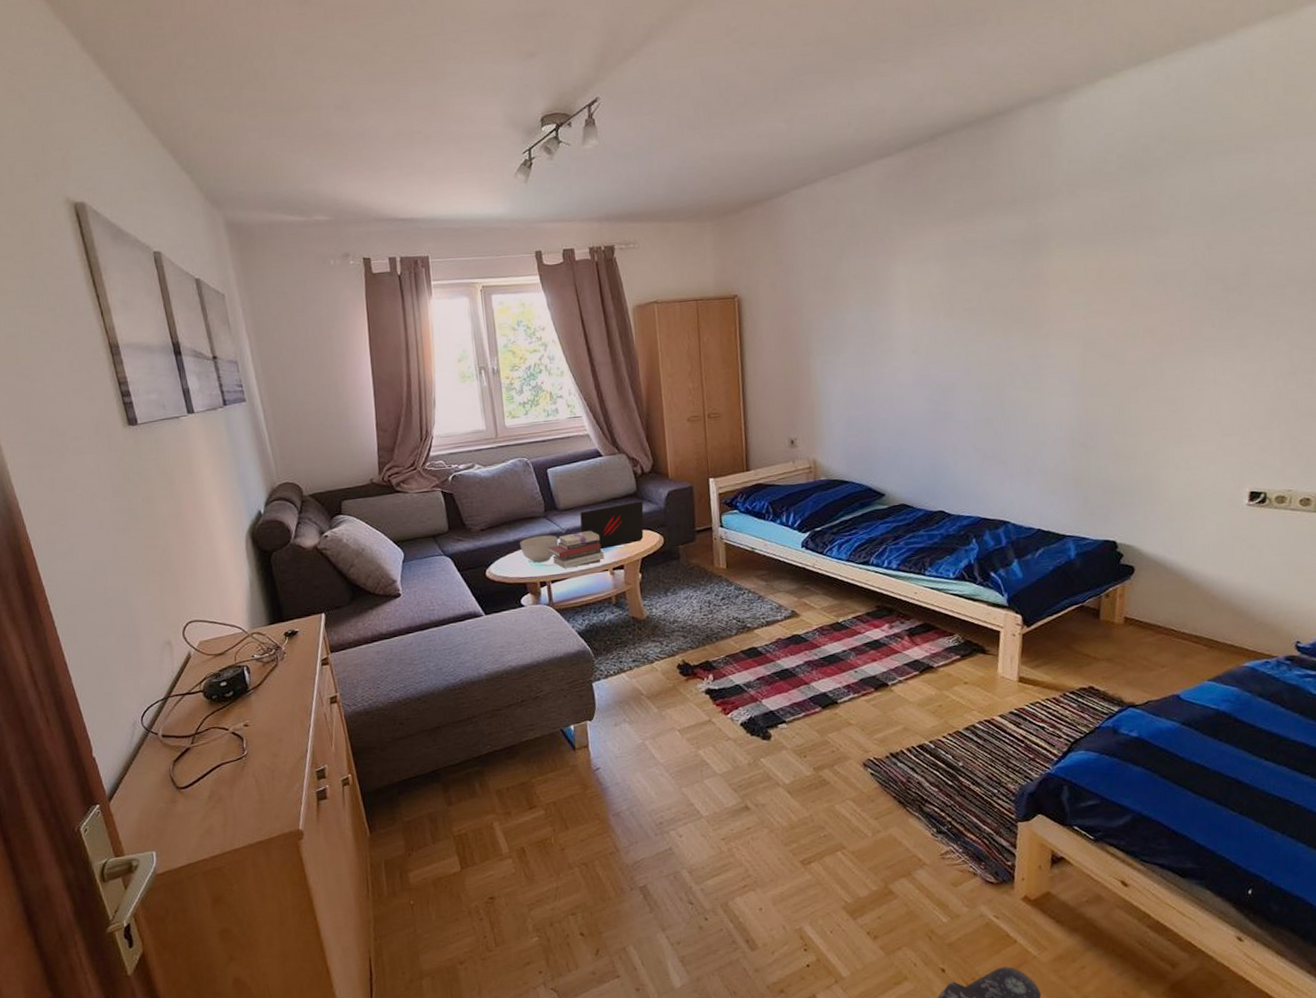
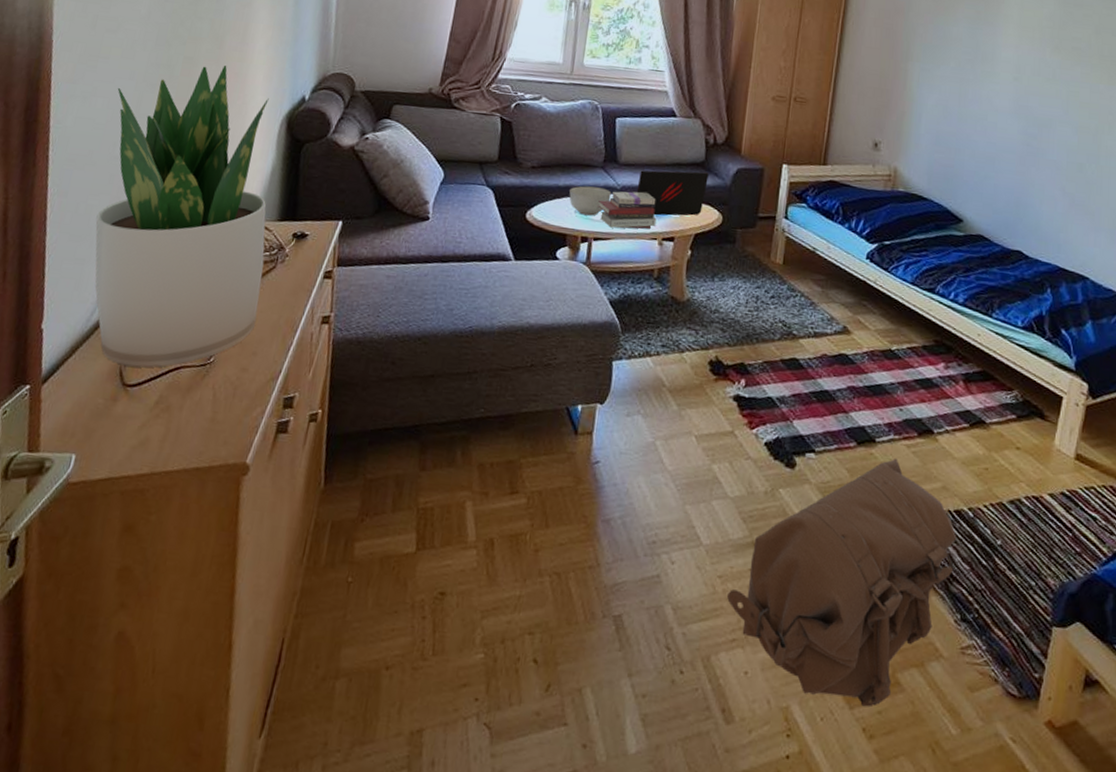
planter: none [92,498,275,773] -> present [94,66,269,368]
duffel bag: none [732,713,925,916] -> present [727,458,956,708]

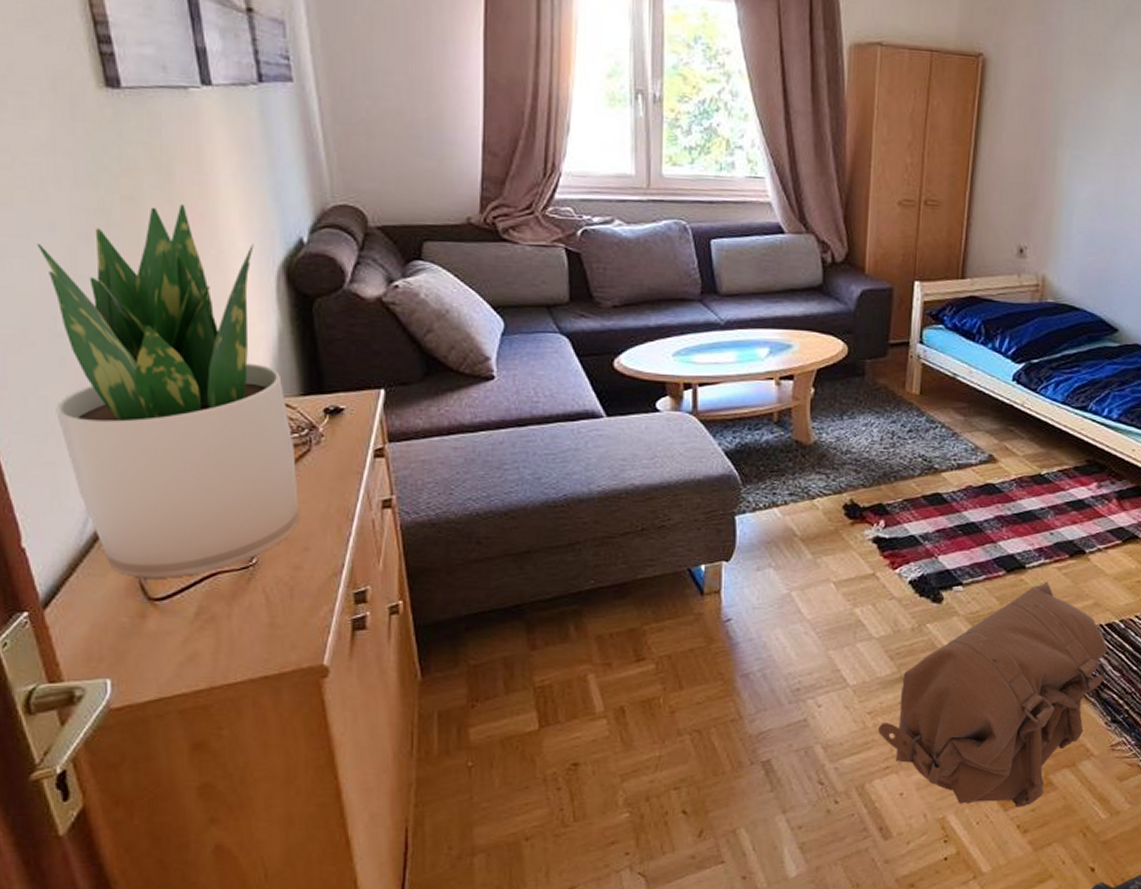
bowl: present [569,186,612,216] -> none [663,324,714,359]
books: present [598,191,657,229] -> none [699,325,771,370]
laptop: present [636,170,709,216] -> none [744,297,828,352]

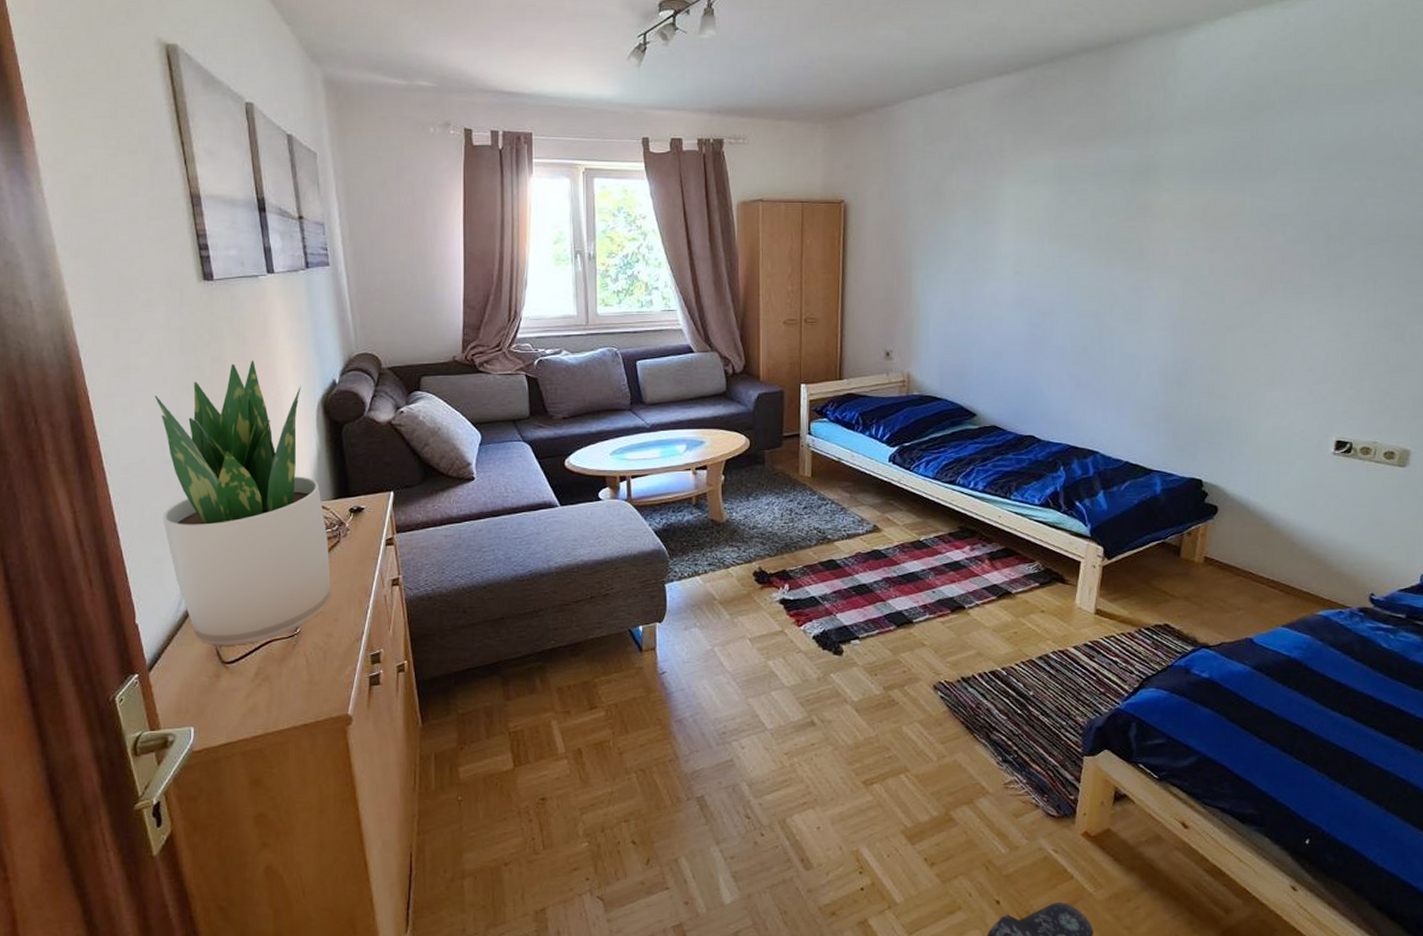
duffel bag: present [878,581,1107,808] -> none [795,634,993,842]

